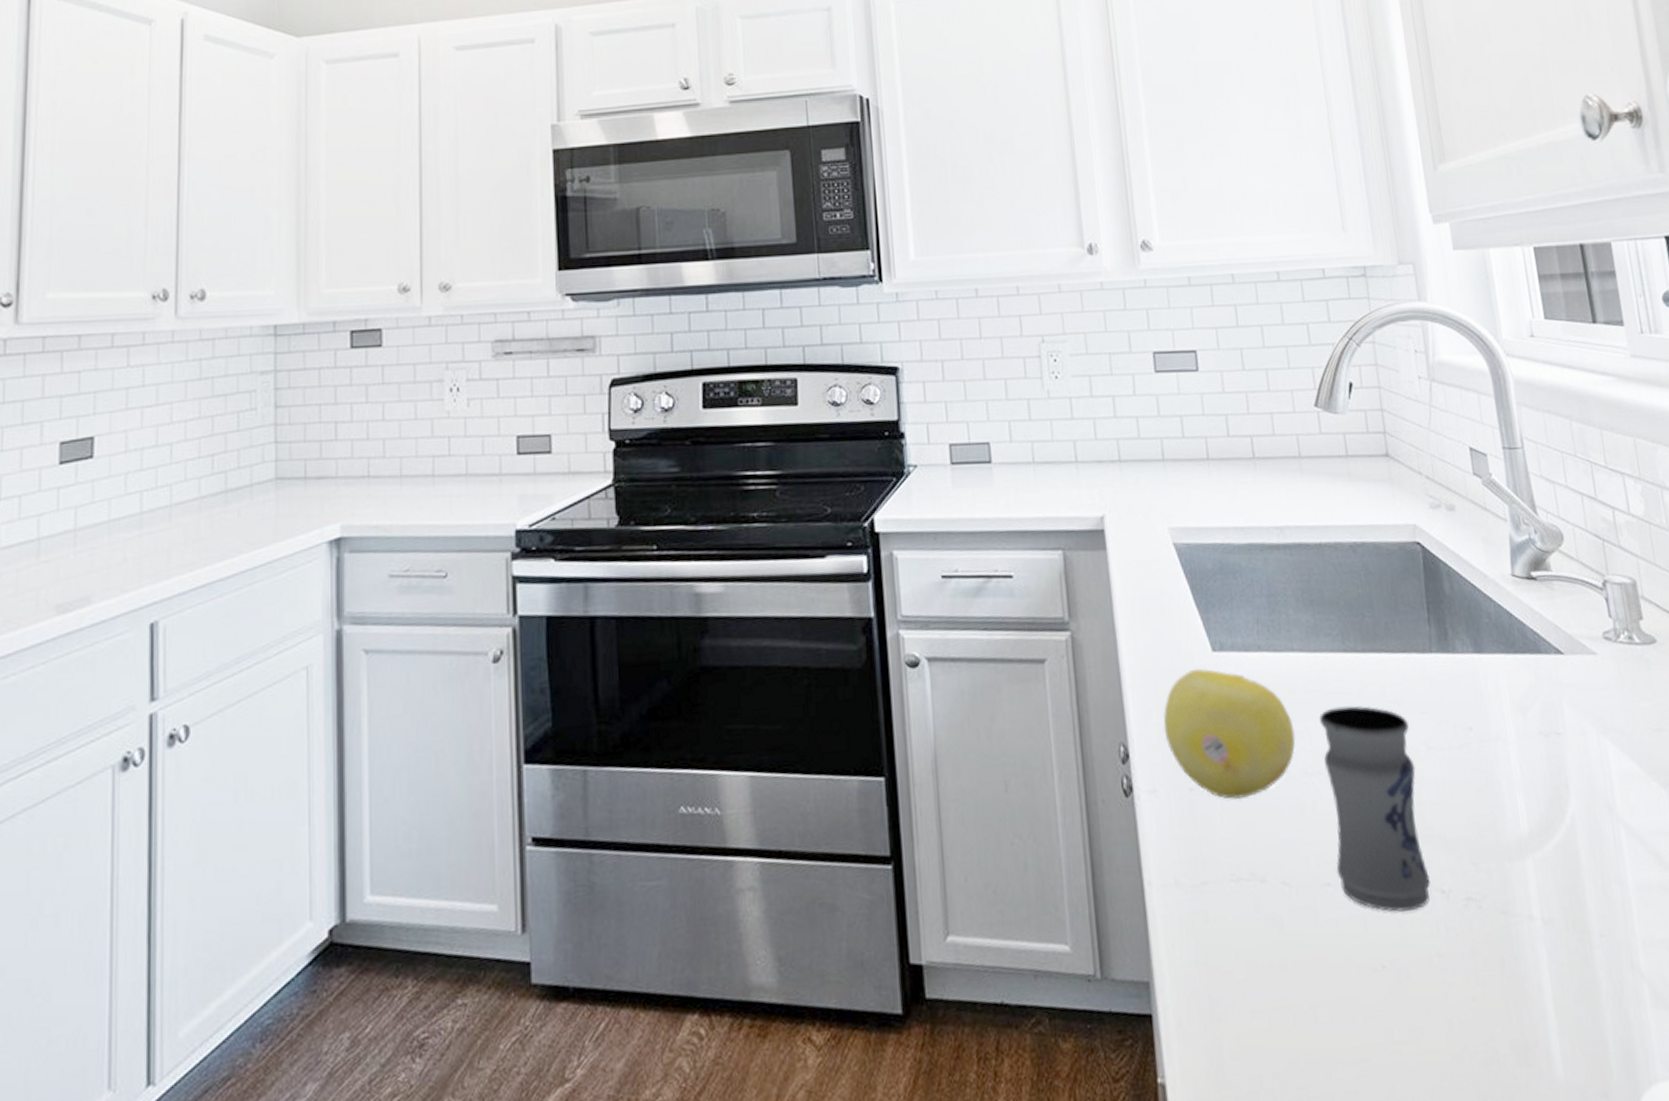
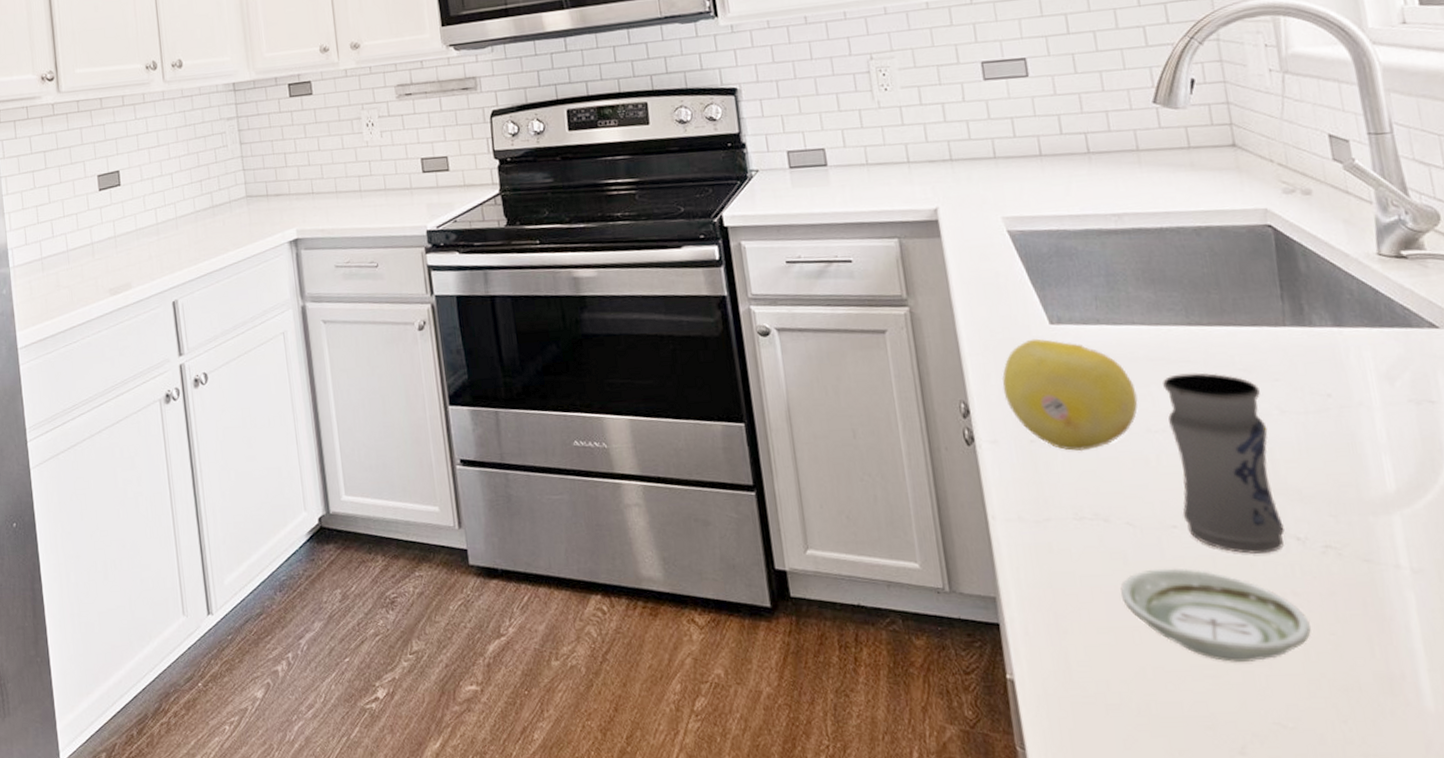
saucer: none [1275,933,1455,1042] -> present [1120,568,1312,662]

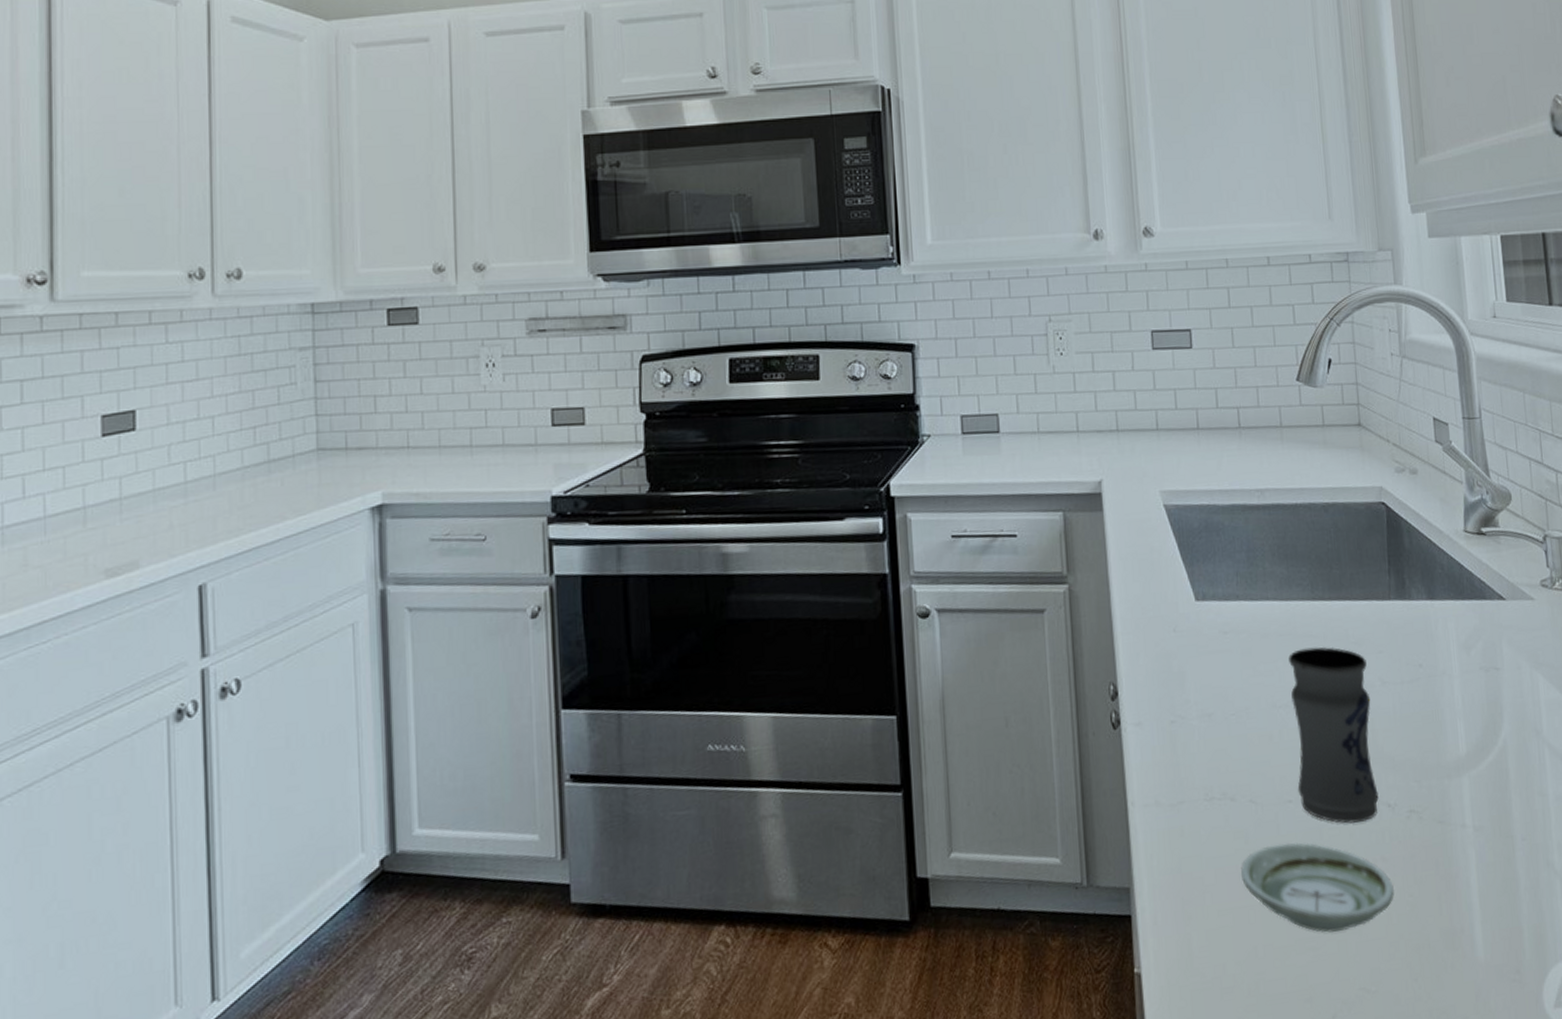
fruit: present [1001,338,1138,452] -> none [1149,615,1267,730]

